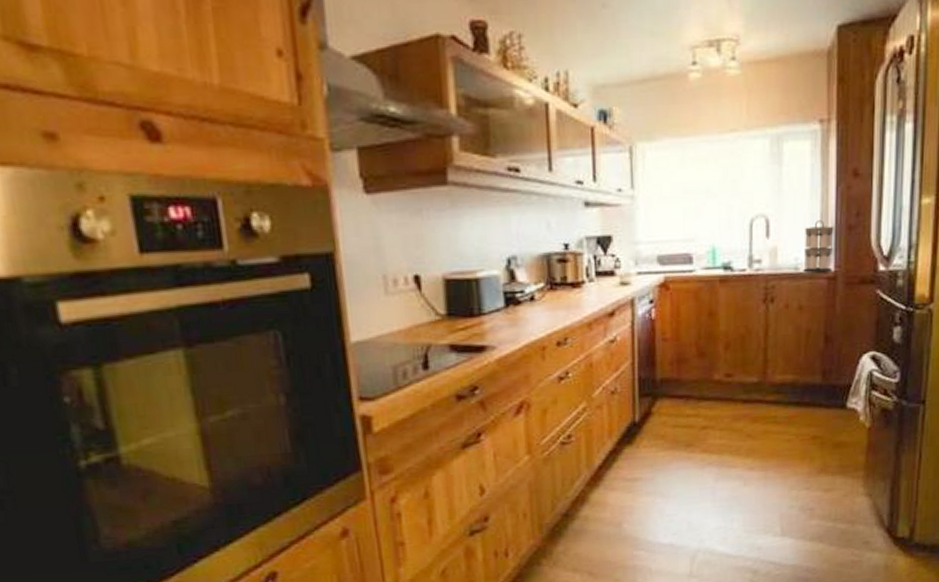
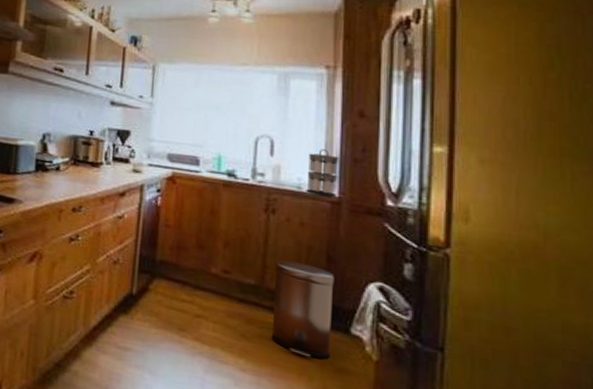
pedal bin: none [775,348,832,441] -> present [271,260,335,360]

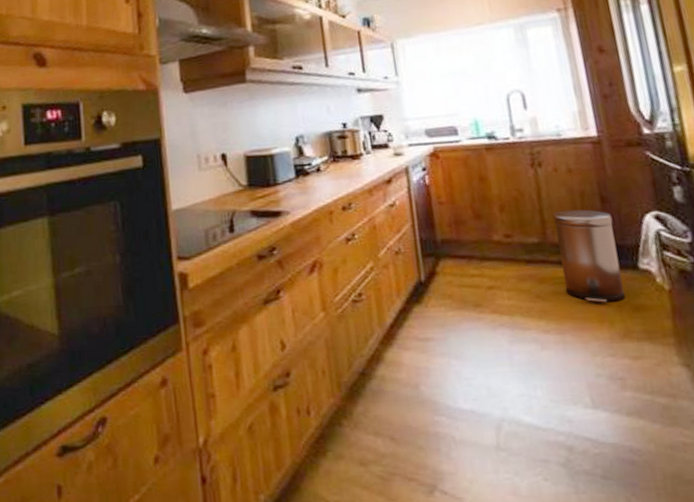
spice rack: present [306,149,339,198] -> none [560,91,595,140]

